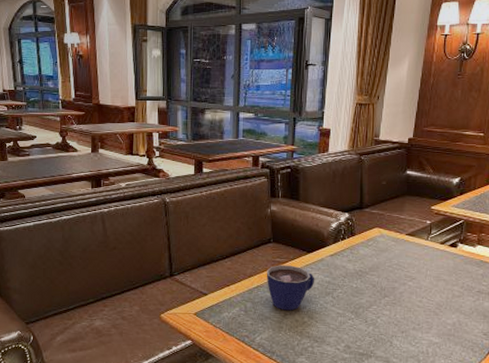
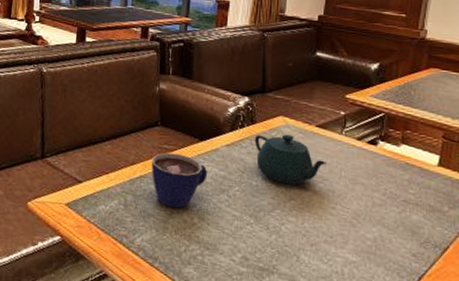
teapot: none [354,243,415,285] -> present [254,134,326,185]

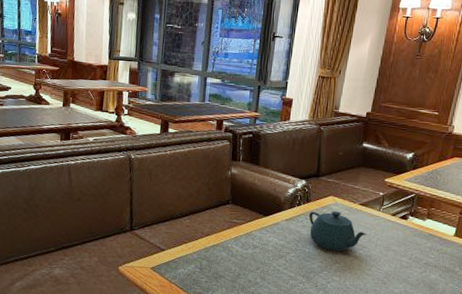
cup: present [151,152,208,209] -> none [223,226,270,271]

